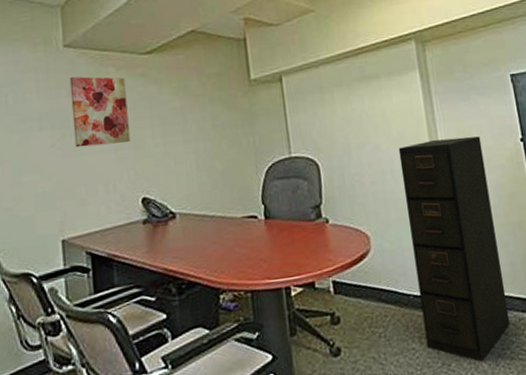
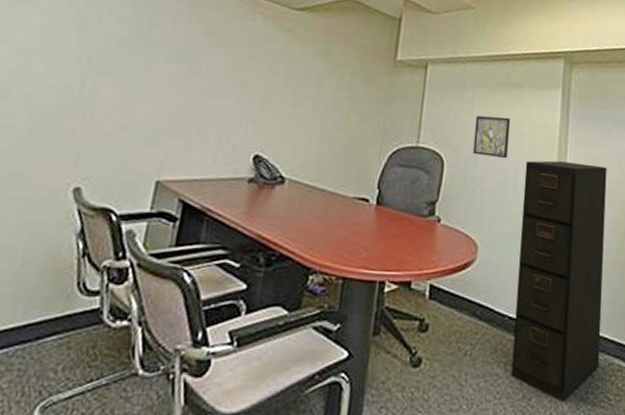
wall art: present [69,76,130,148] -> none [199,14,270,94]
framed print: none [340,110,380,153] -> present [473,115,511,159]

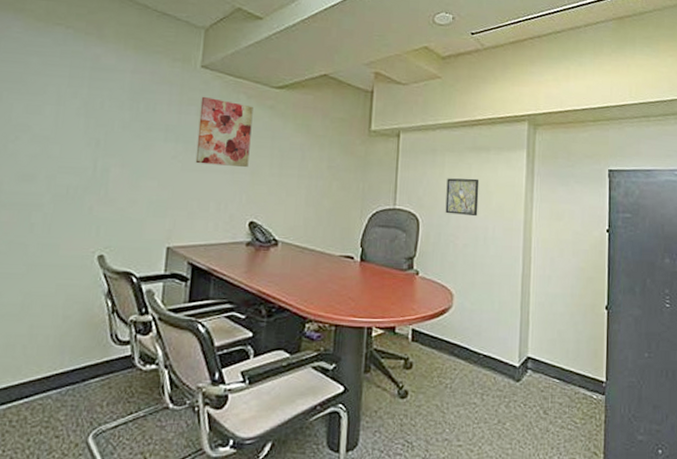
wall art: none [199,14,270,94] -> present [195,96,253,167]
filing cabinet: present [511,160,607,402] -> none [487,216,571,425]

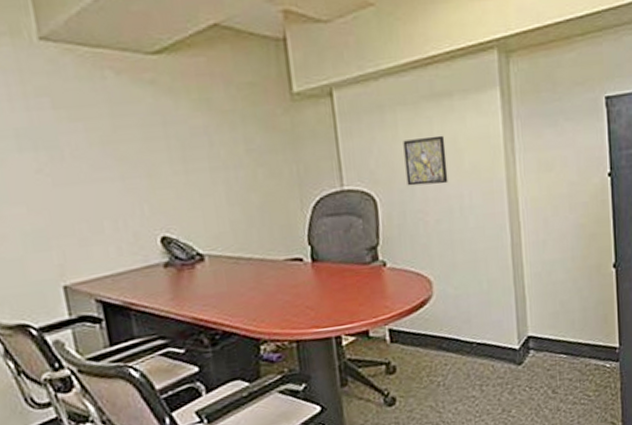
wall art: present [195,96,253,167] -> none [52,80,141,175]

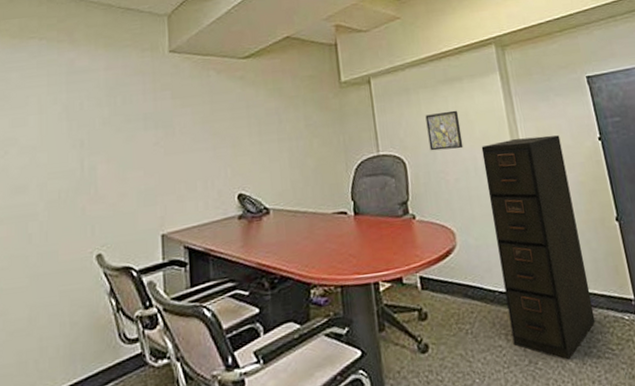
filing cabinet: none [470,169,576,407] -> present [481,135,596,360]

